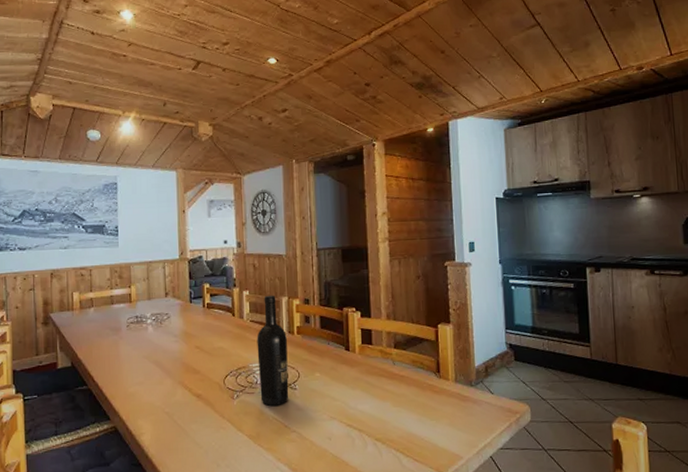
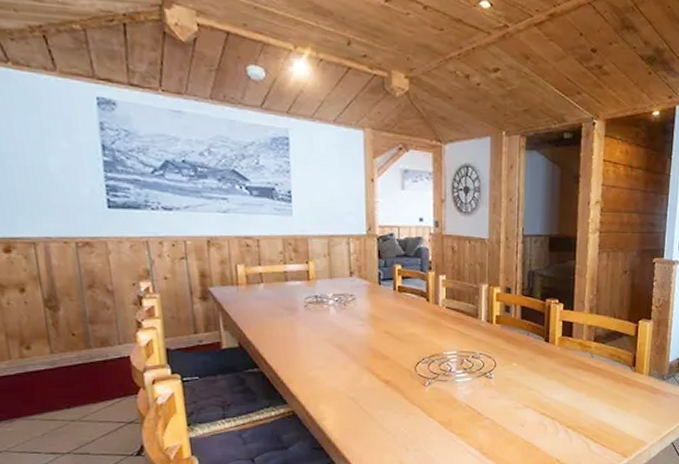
wine bottle: present [257,295,289,407] -> none [452,281,485,394]

